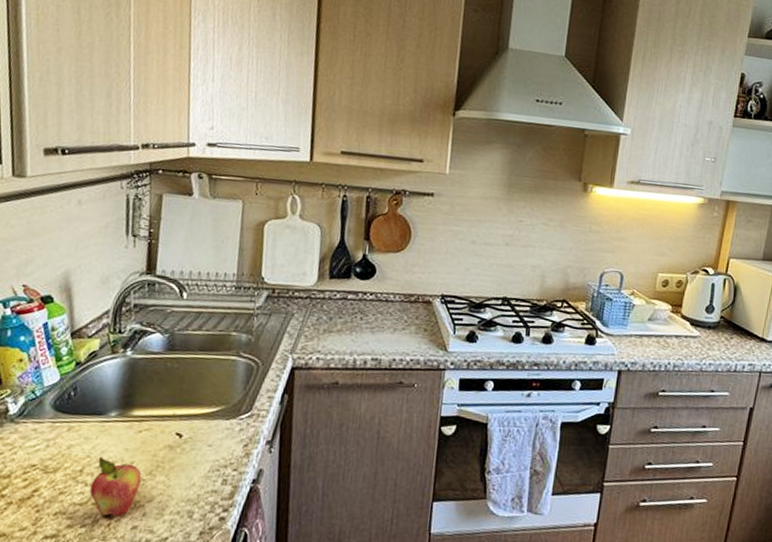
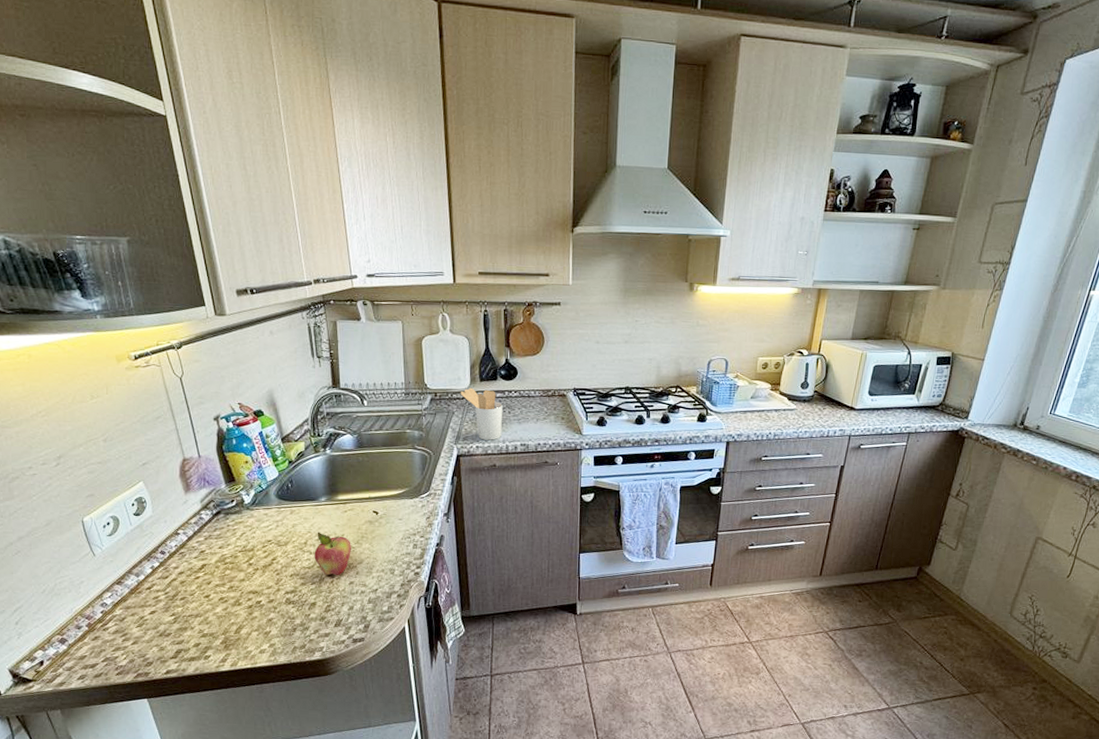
utensil holder: none [303,285,354,352] -> present [460,387,503,440]

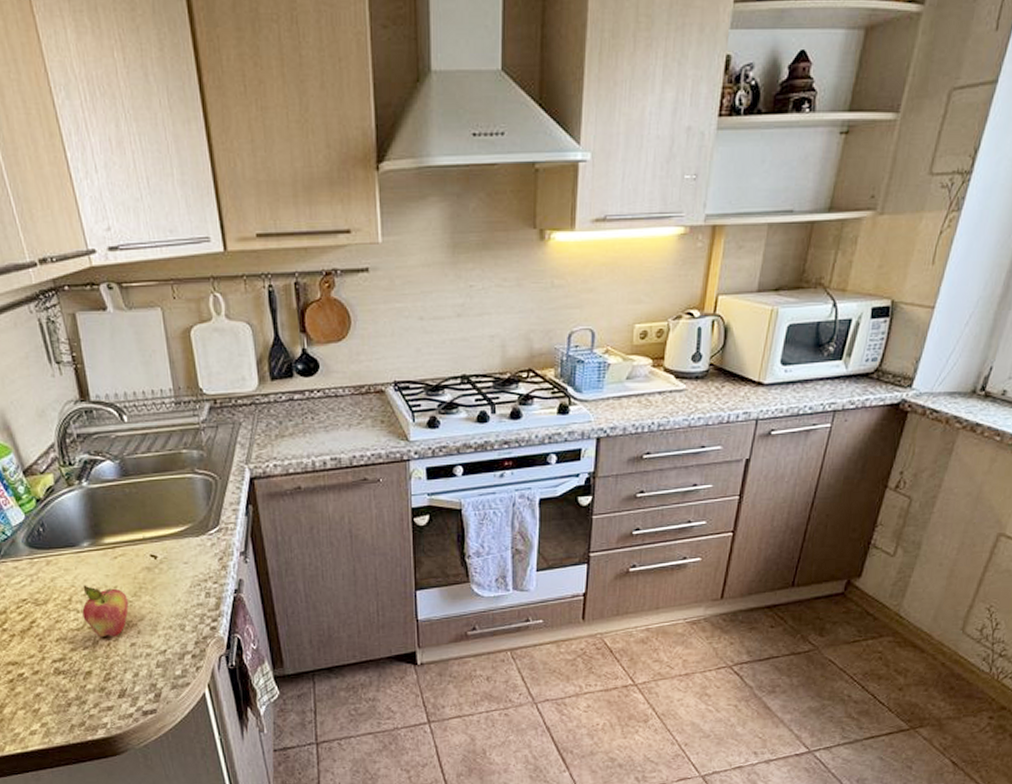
utensil holder: present [460,387,503,440] -> none [246,389,305,456]

